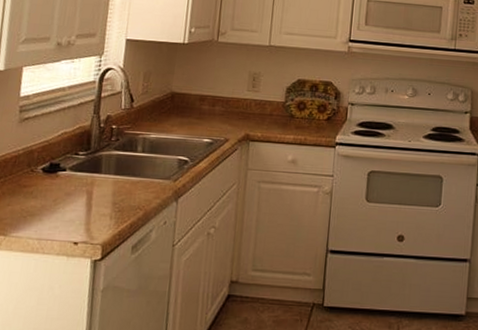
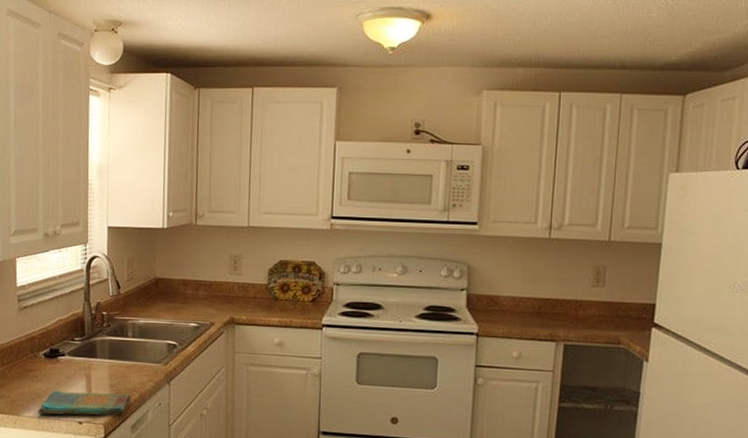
dish towel: none [28,207,135,235] -> present [37,390,131,416]

